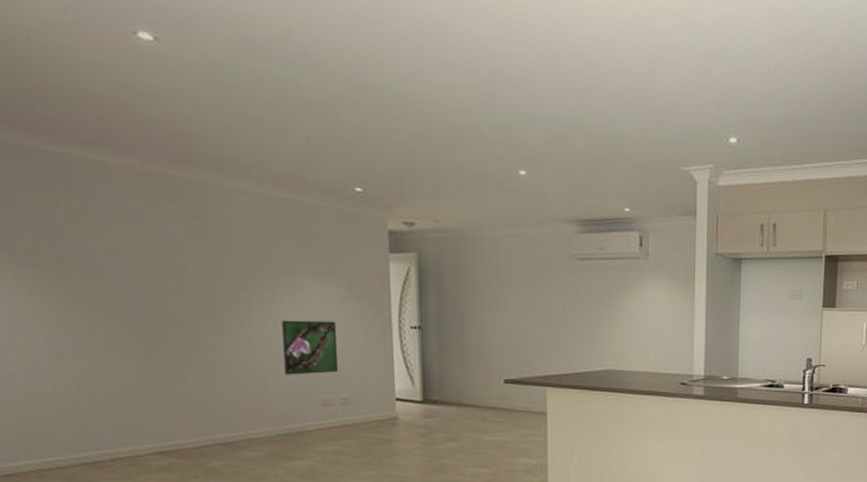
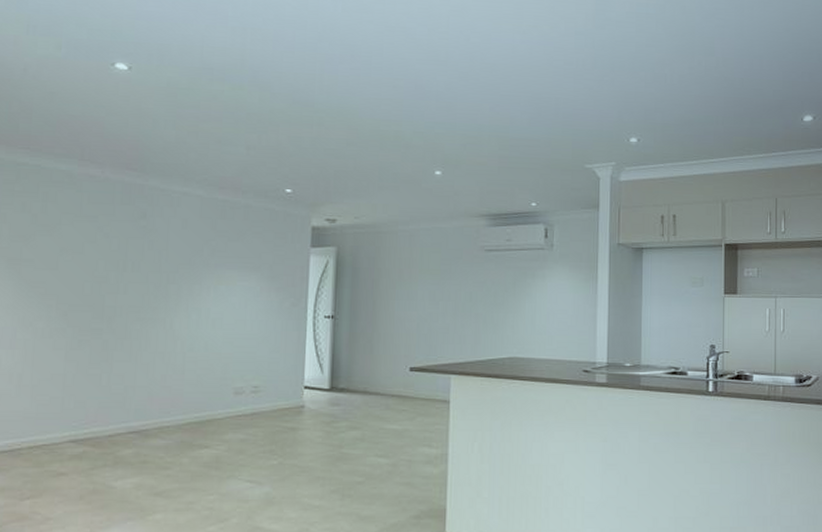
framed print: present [281,320,339,375] -> none [202,310,256,364]

